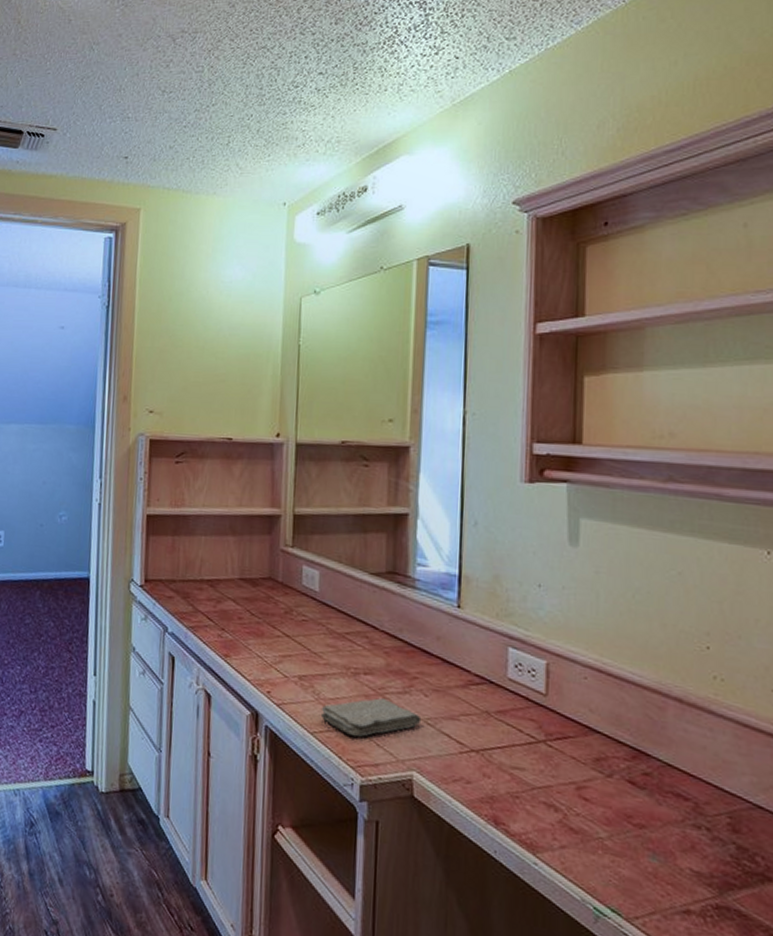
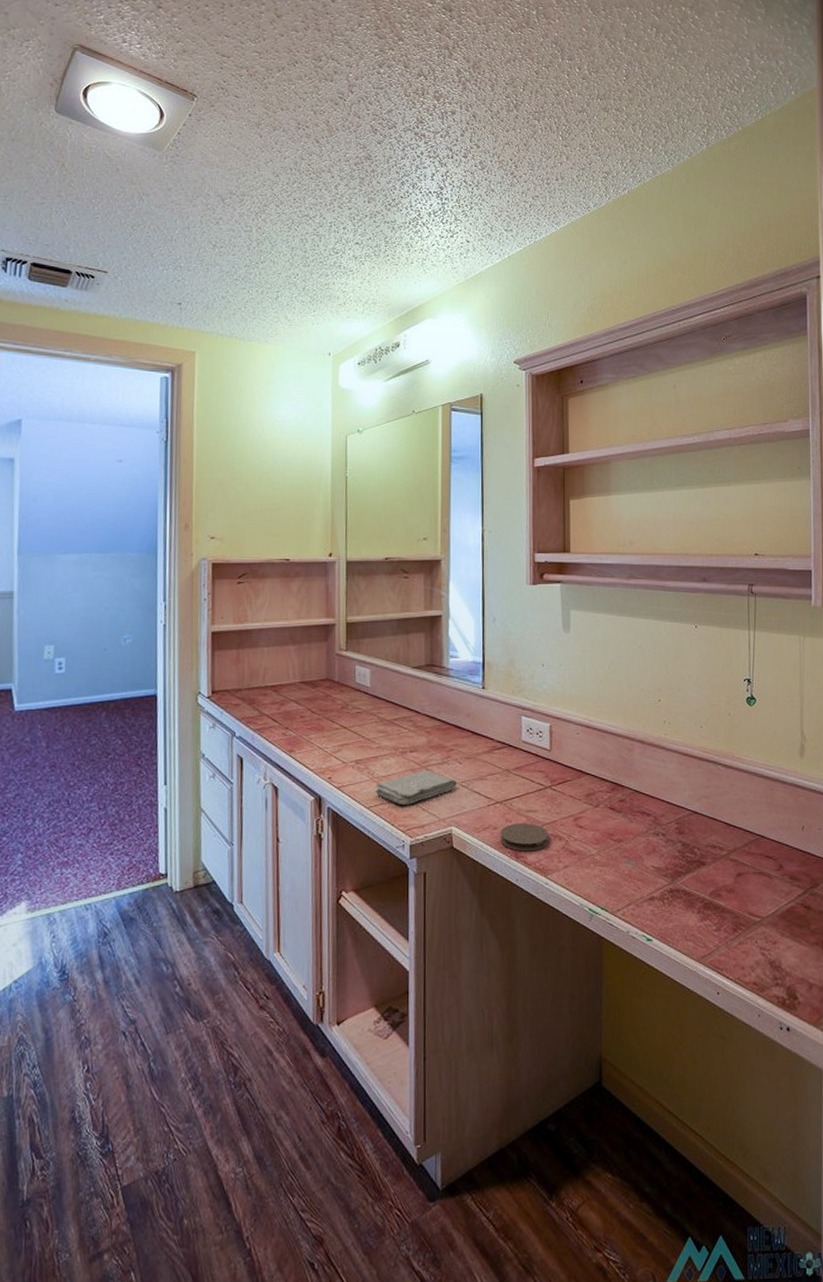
coaster: none [474,779,540,819] -> present [500,823,549,852]

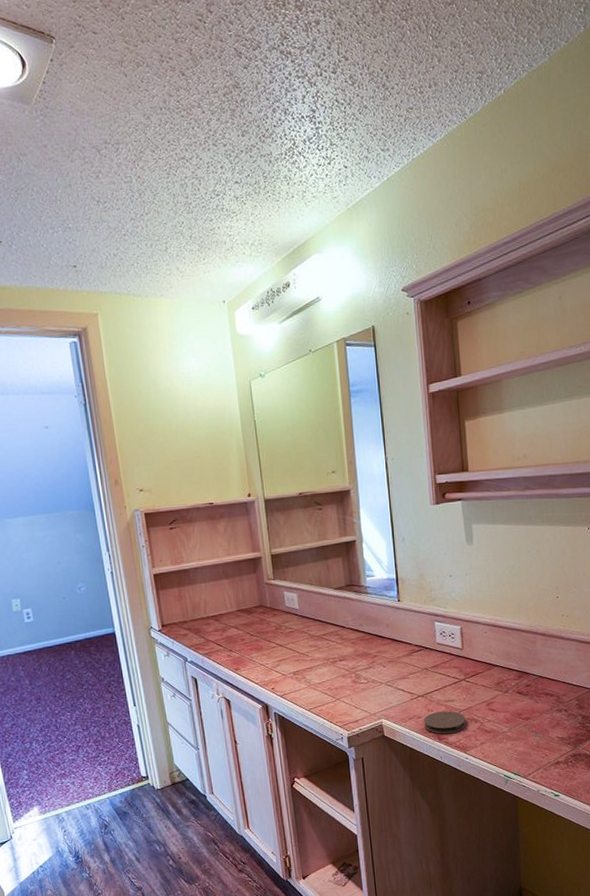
washcloth: present [375,770,458,804] -> none [313,675,384,705]

